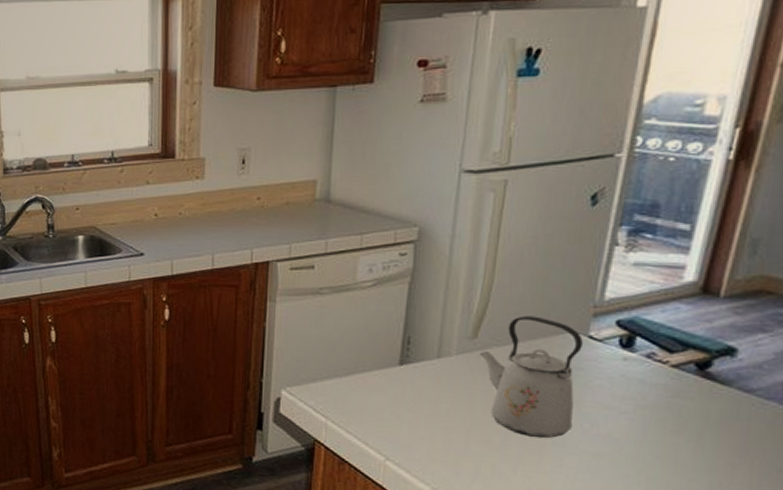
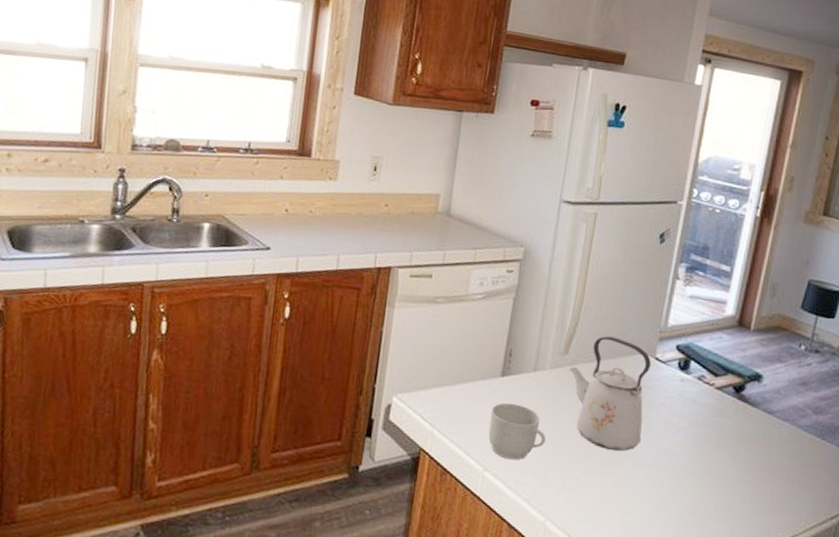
mug: none [388,392,454,450] -> present [488,402,546,461]

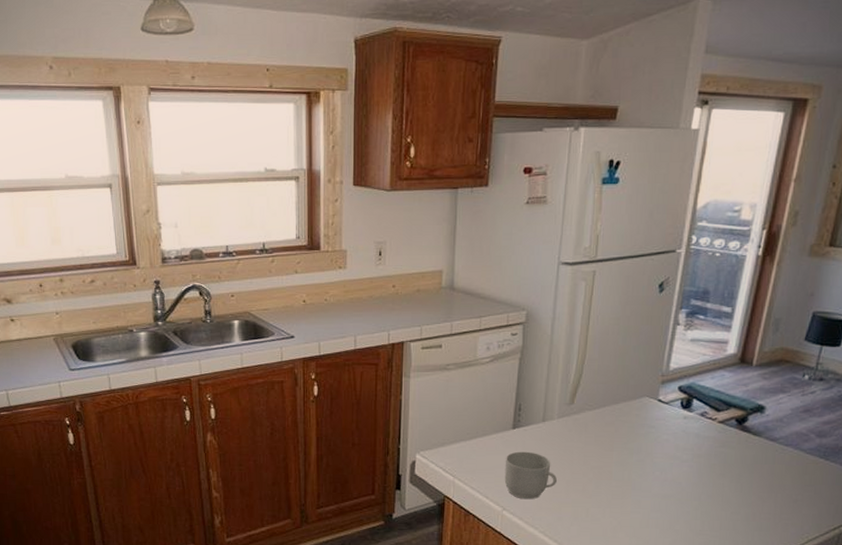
kettle: present [569,336,651,452] -> none [575,384,654,485]

